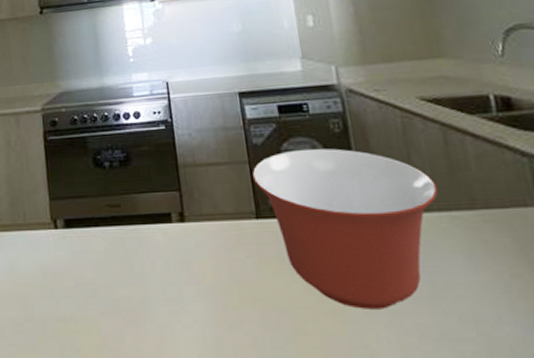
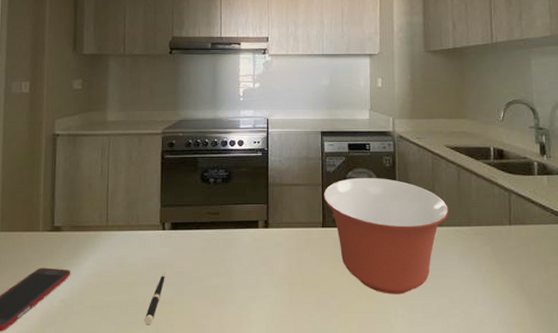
pen: none [45,281,64,348] -> present [144,272,165,325]

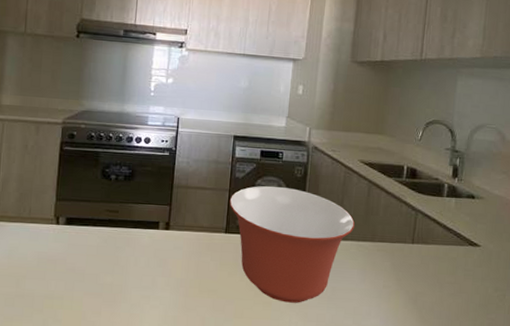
pen: present [144,272,165,325] -> none [31,267,56,319]

